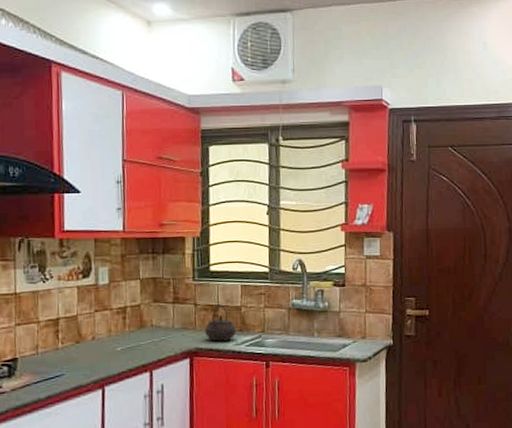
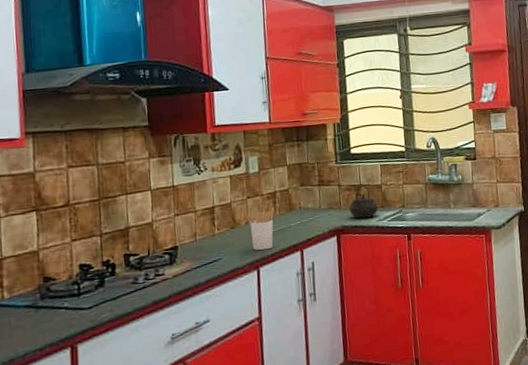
utensil holder: none [92,322,125,369] -> present [245,206,275,251]

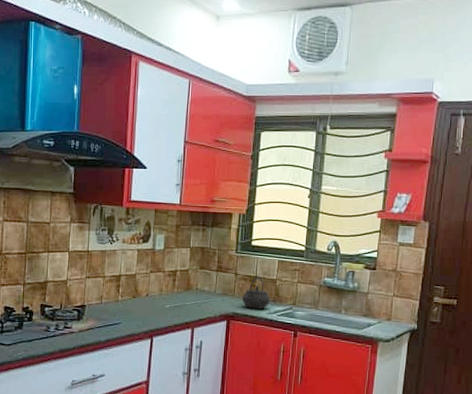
utensil holder: present [245,206,275,251] -> none [147,283,174,322]

